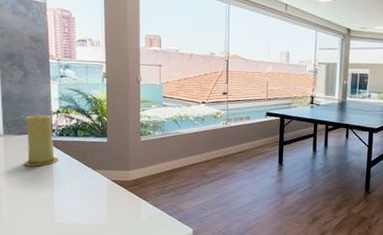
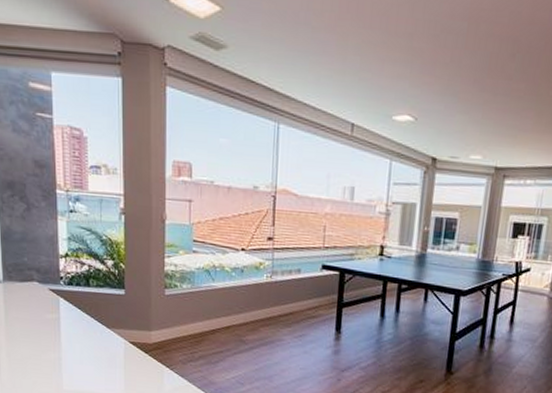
candle: present [23,115,59,166] -> none [25,258,68,321]

